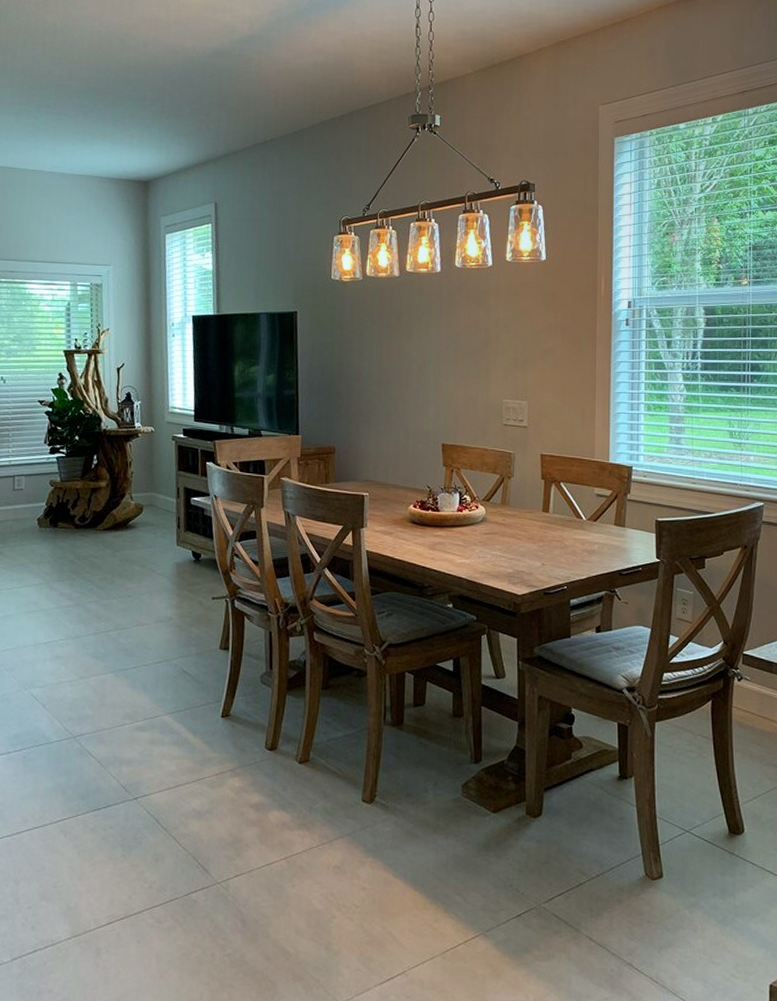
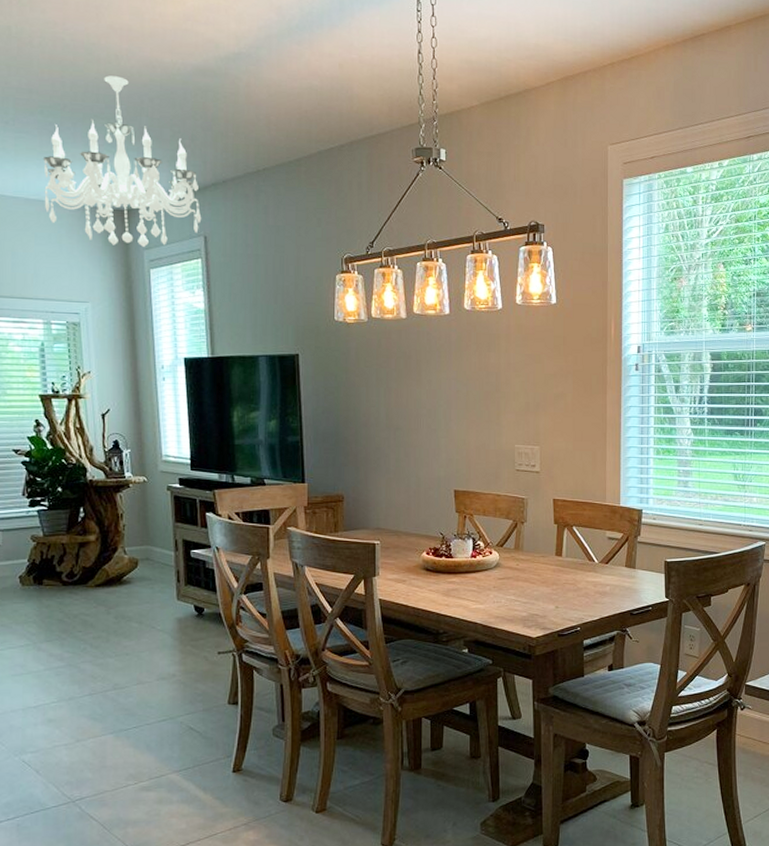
chandelier: none [76,61,214,214] -> present [42,75,202,247]

